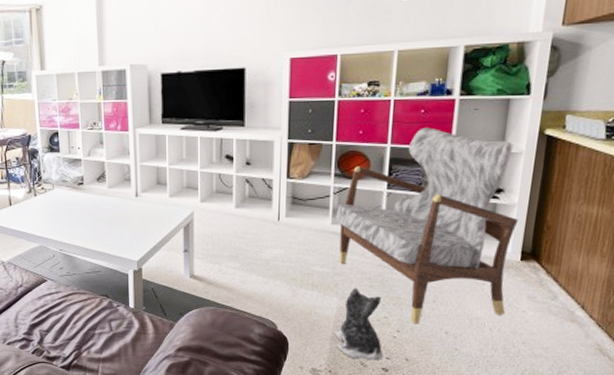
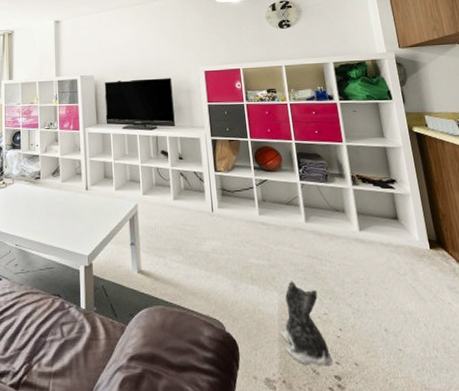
armchair: present [334,127,519,323] -> none [260,126,434,320]

